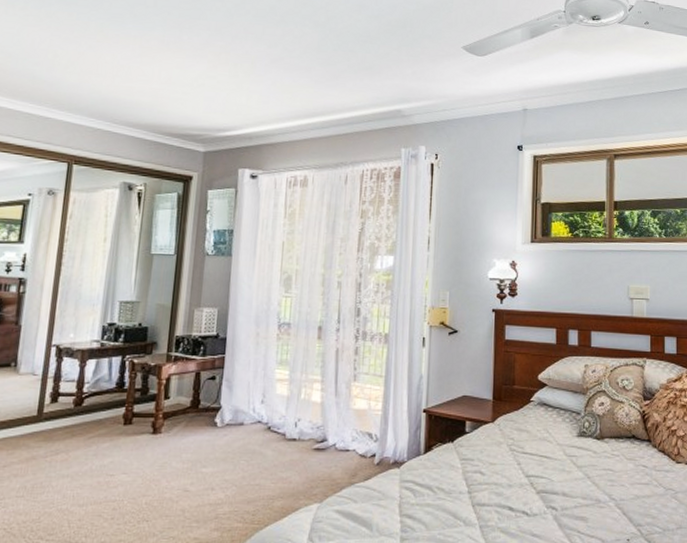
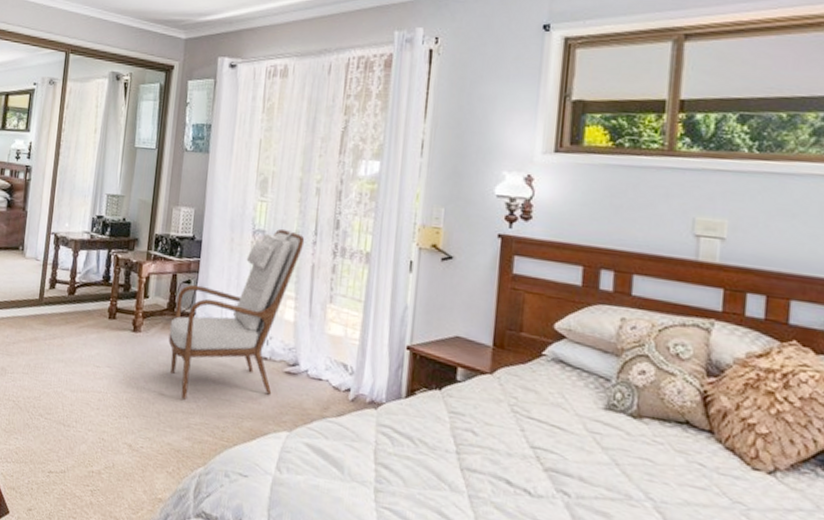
armchair: none [192,321,329,492] -> present [168,229,305,400]

